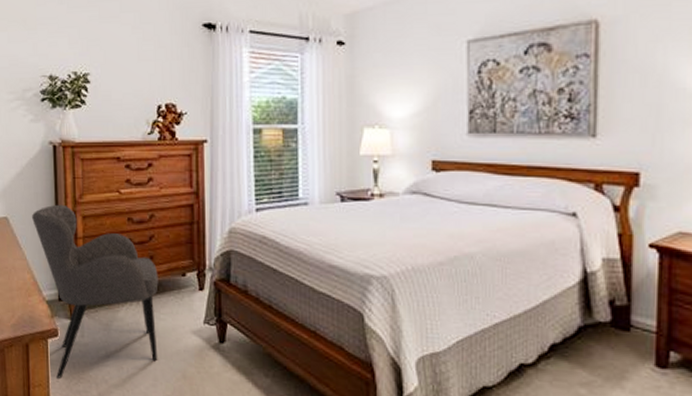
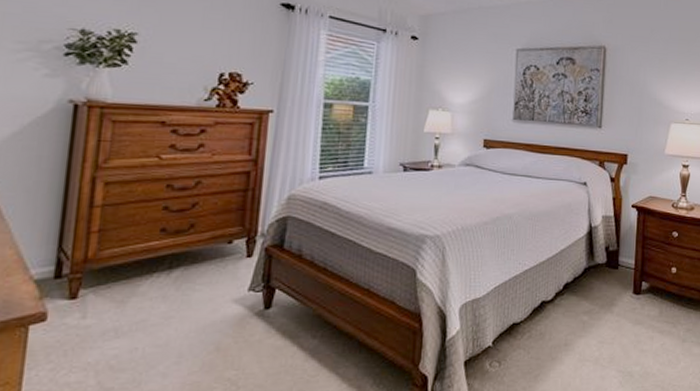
armchair: present [32,204,159,379] -> none [28,169,199,371]

